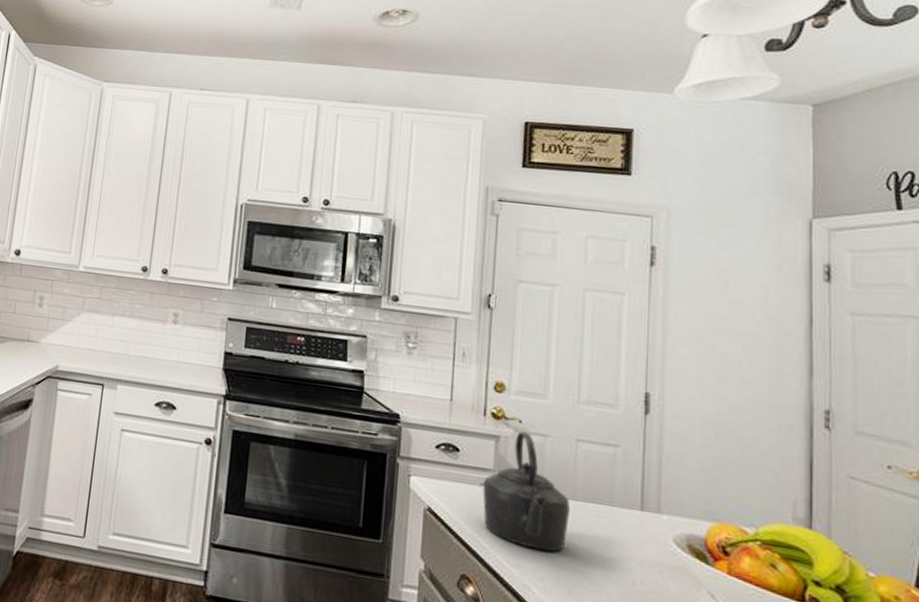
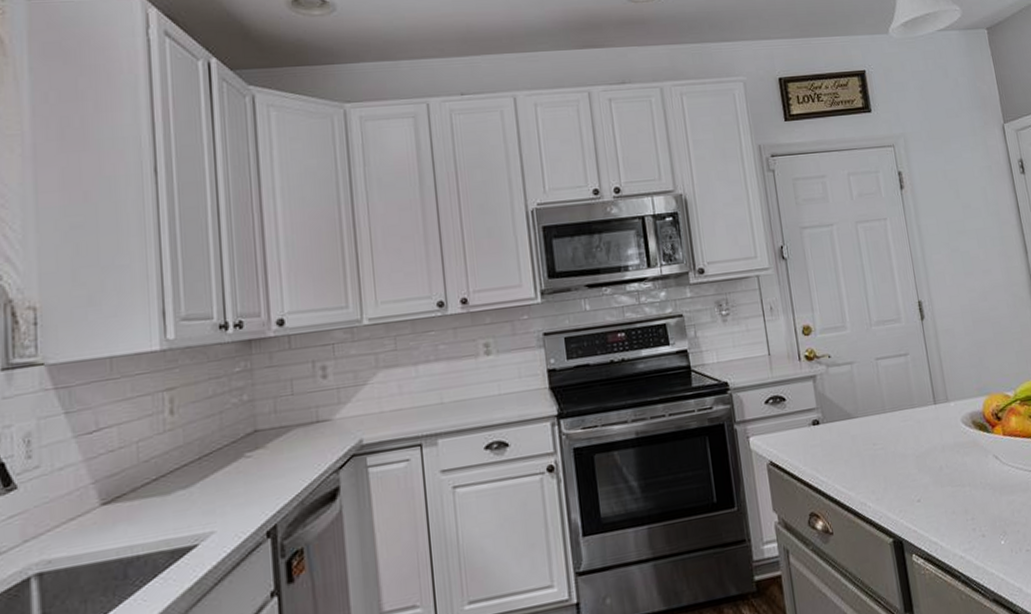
kettle: present [482,431,570,552] -> none [811,364,885,469]

